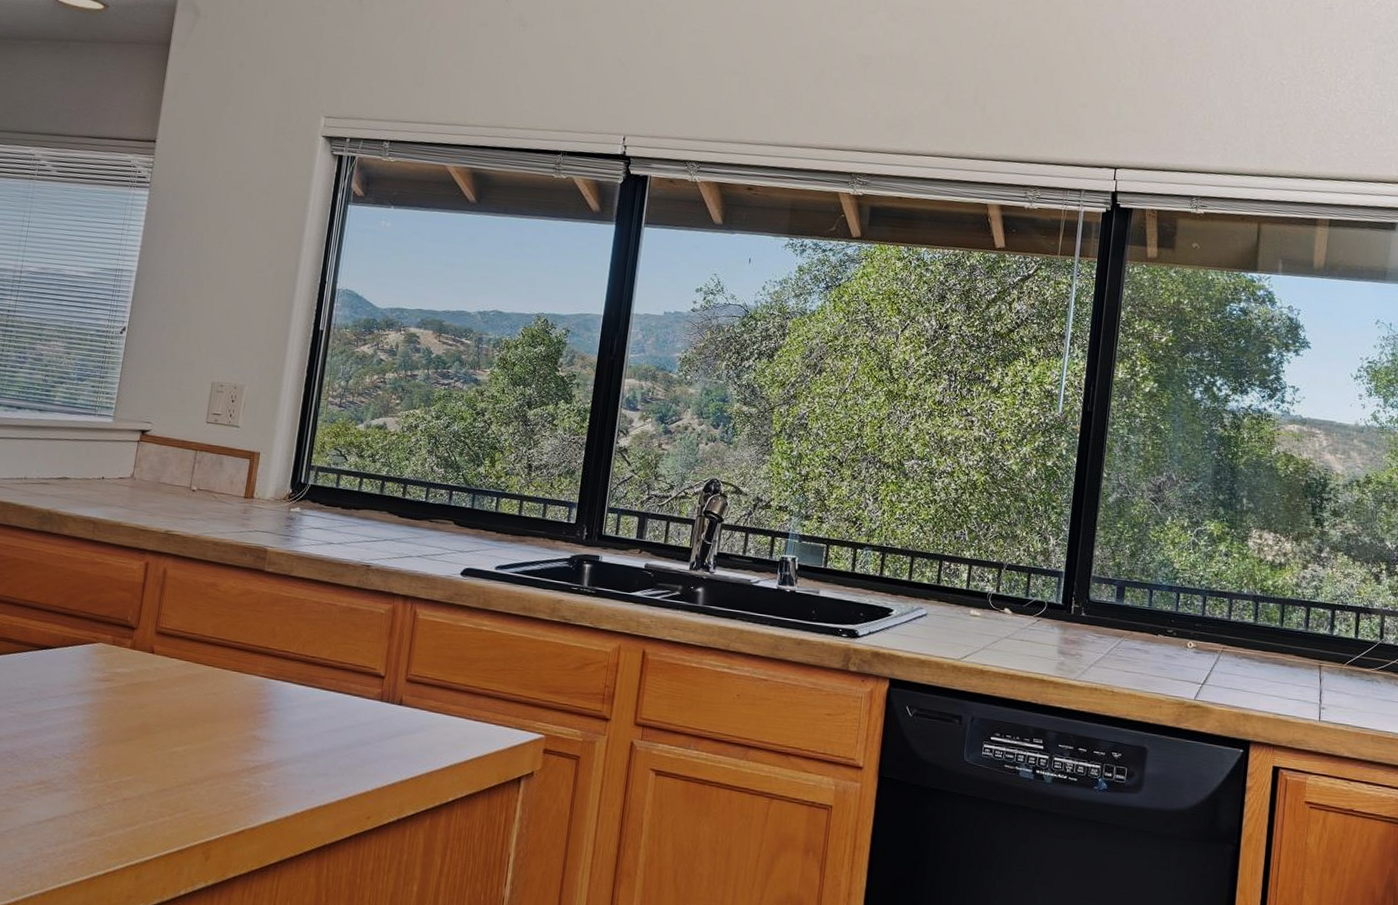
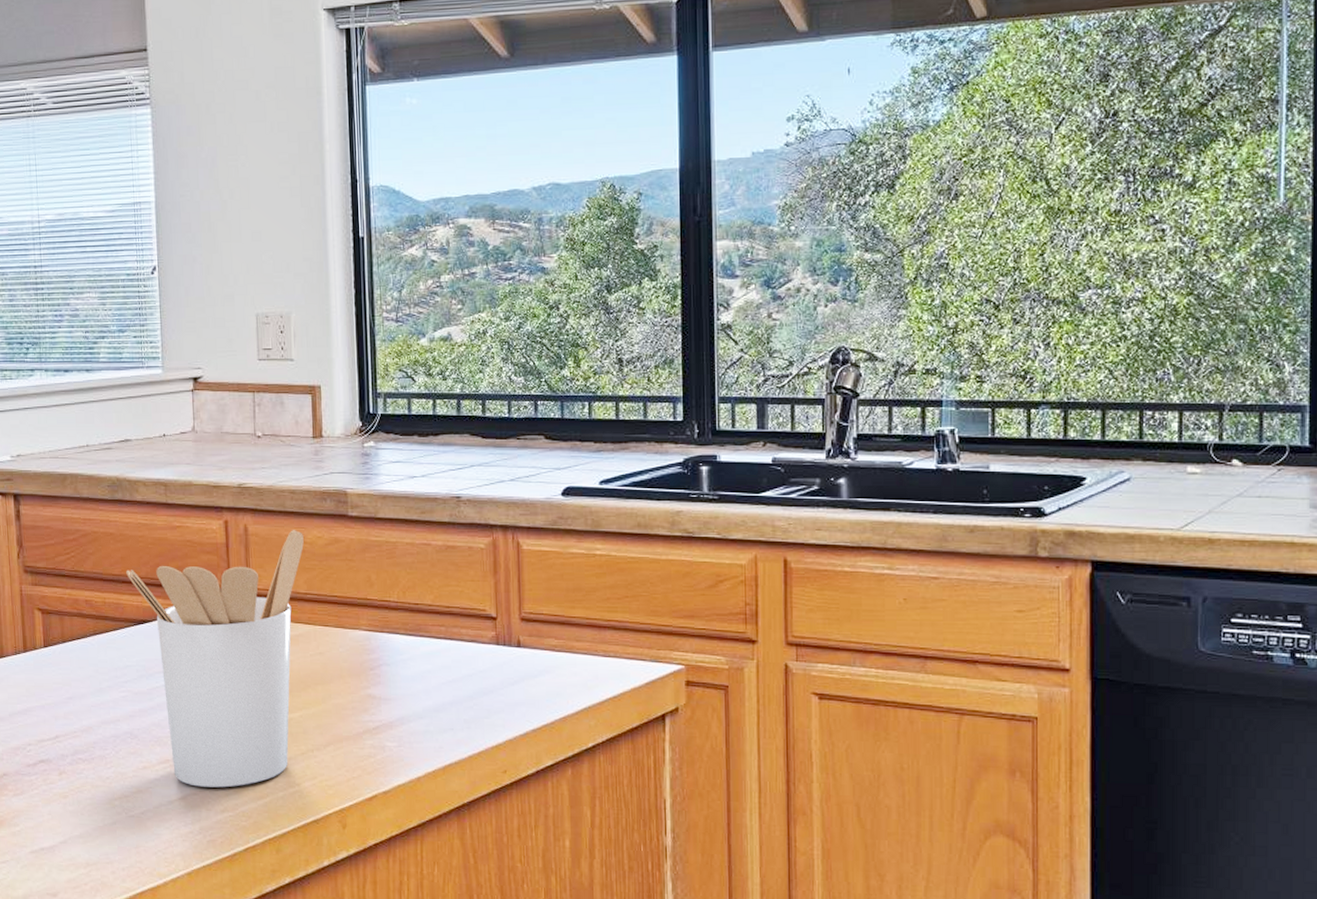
utensil holder: none [39,578,219,813] -> present [126,530,304,788]

